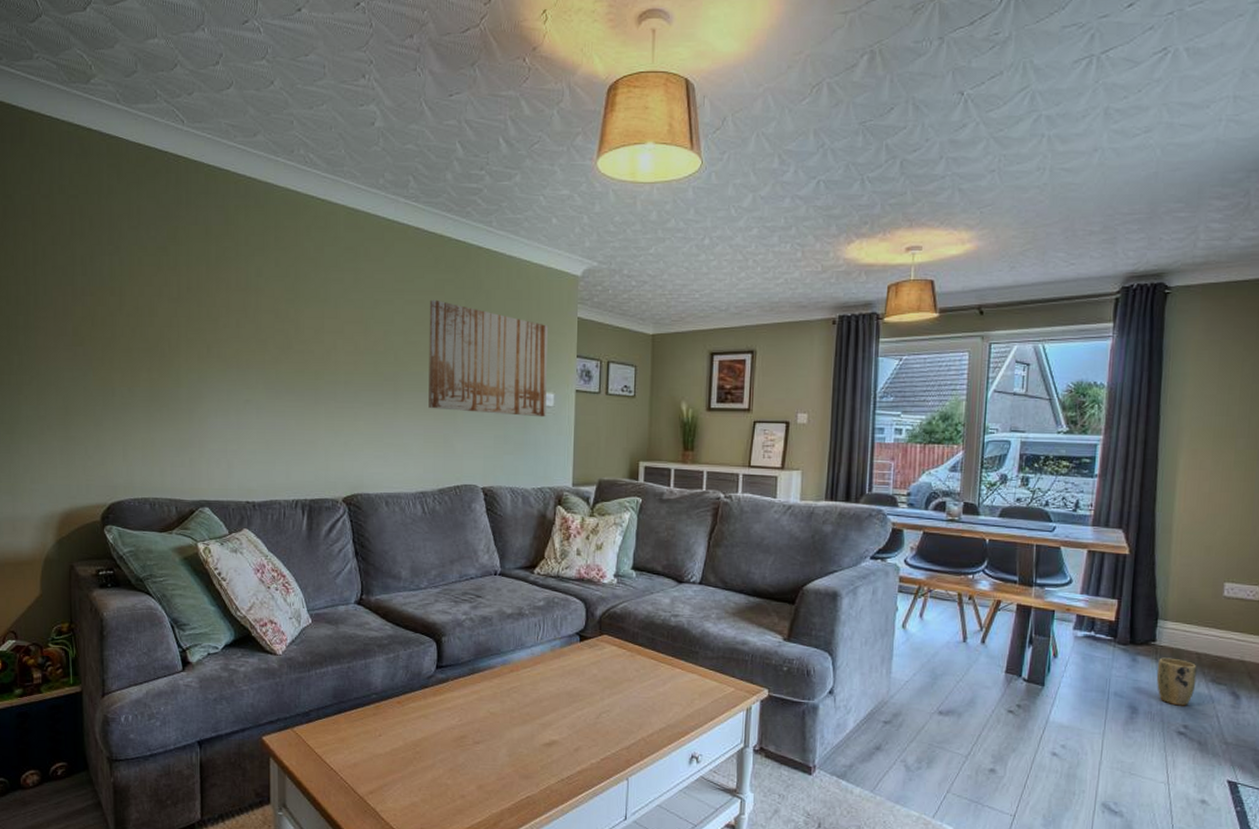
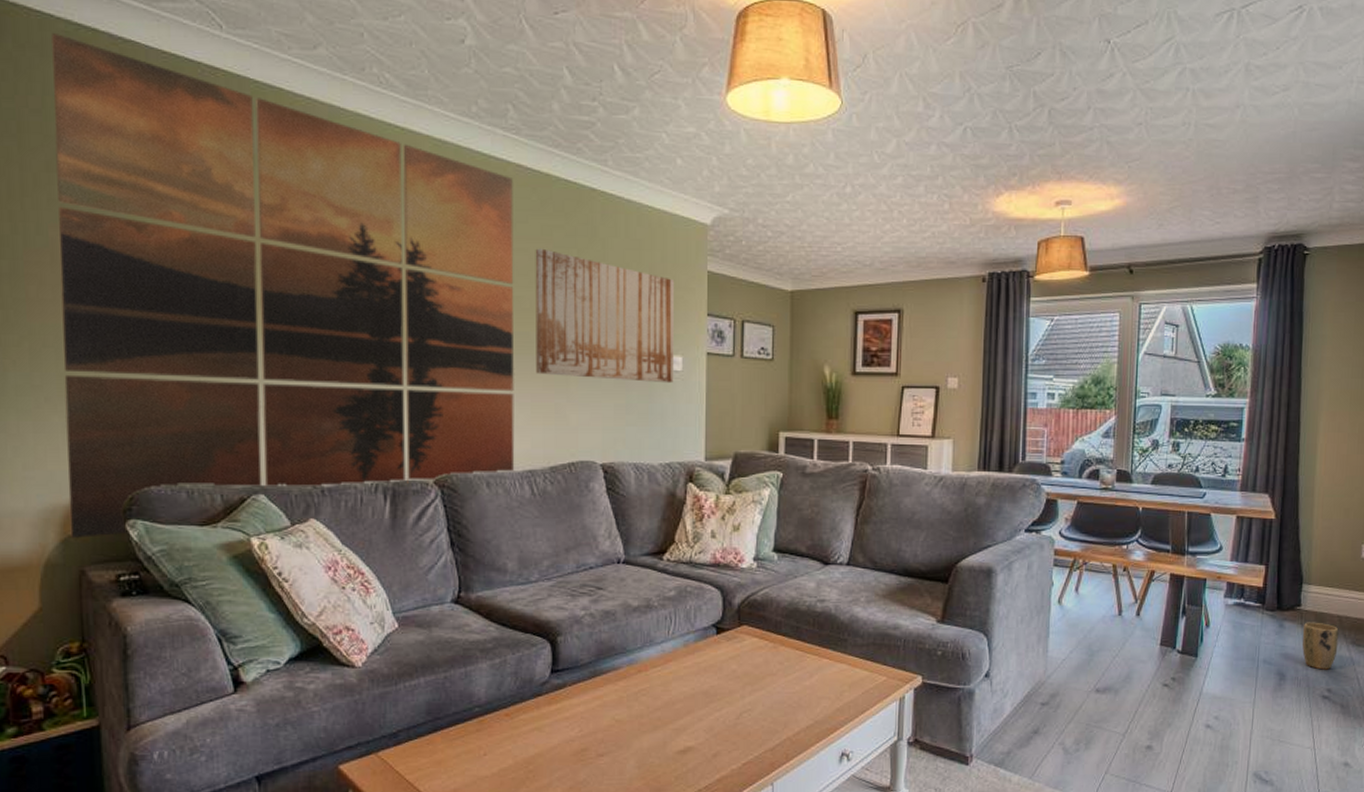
wall art: none [58,134,412,540] -> present [51,33,515,539]

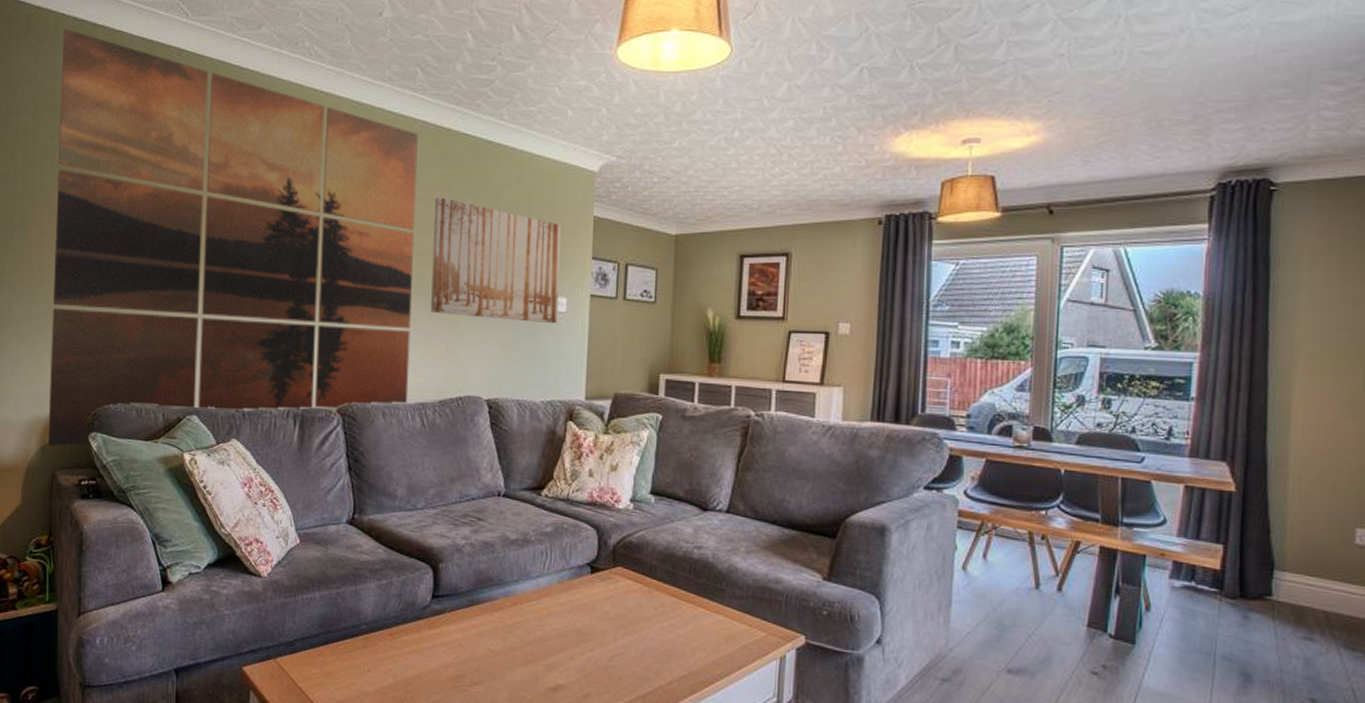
plant pot: present [1302,622,1339,670] -> none [1274,615,1325,676]

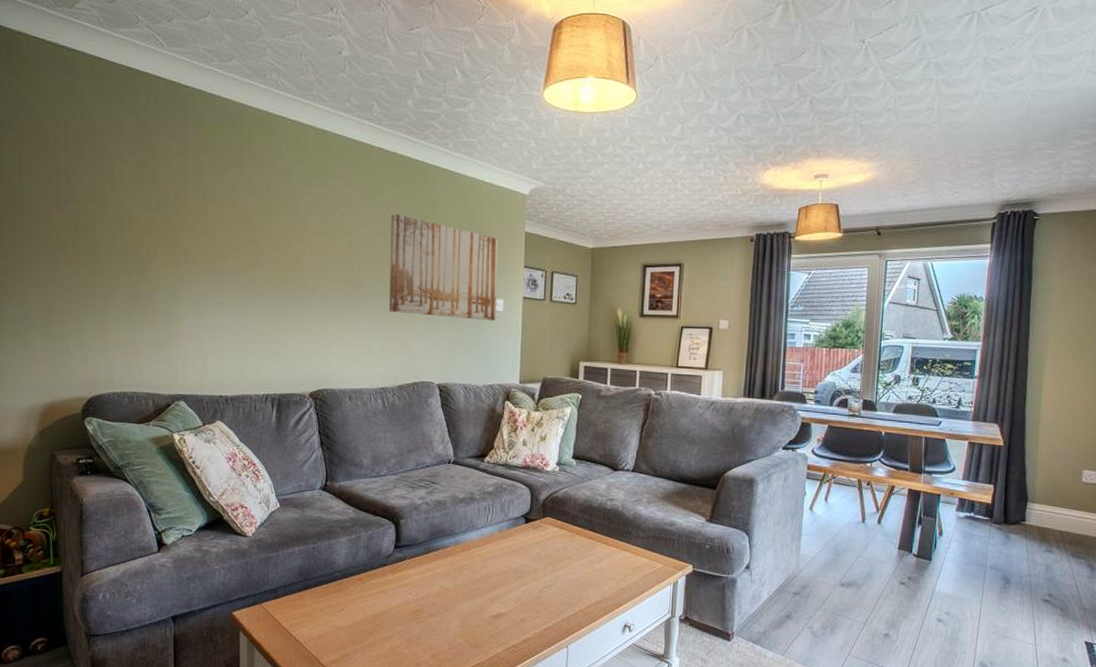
wall art: present [47,29,418,447] -> none [43,53,375,431]

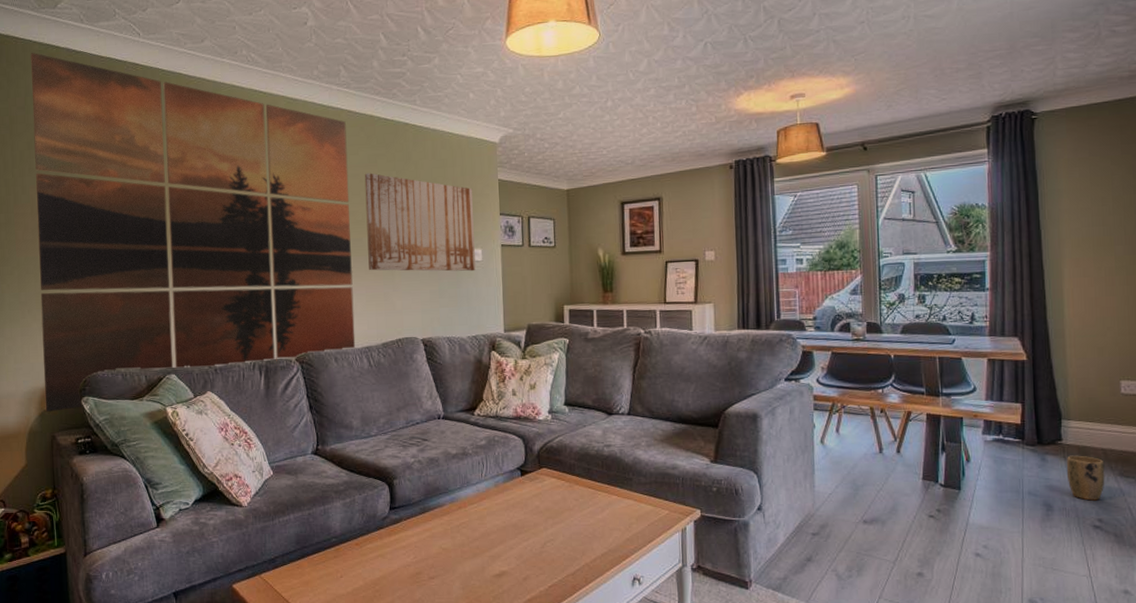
wall art: none [43,53,375,431] -> present [31,53,356,413]
plant pot: none [1026,535,1060,577] -> present [1066,455,1105,501]

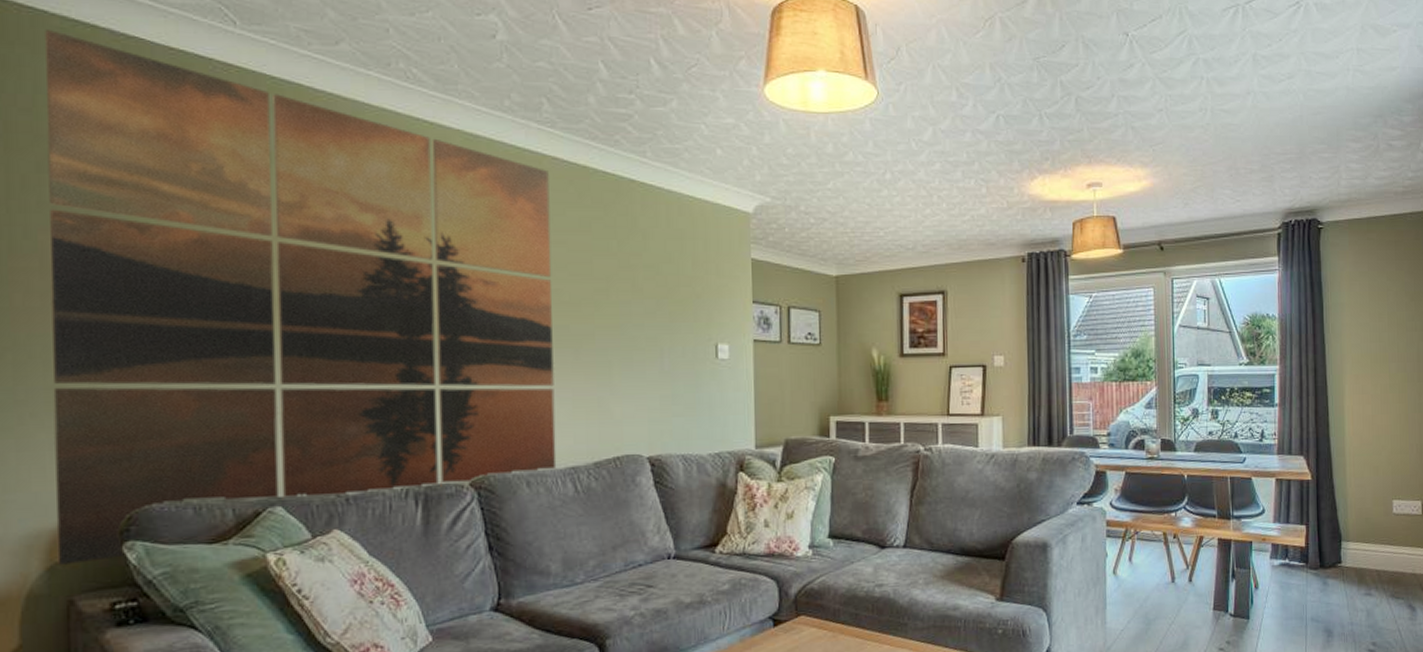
wall art: present [364,173,476,272] -> none [573,240,720,372]
plant pot: present [1066,455,1105,501] -> none [1345,577,1379,624]

